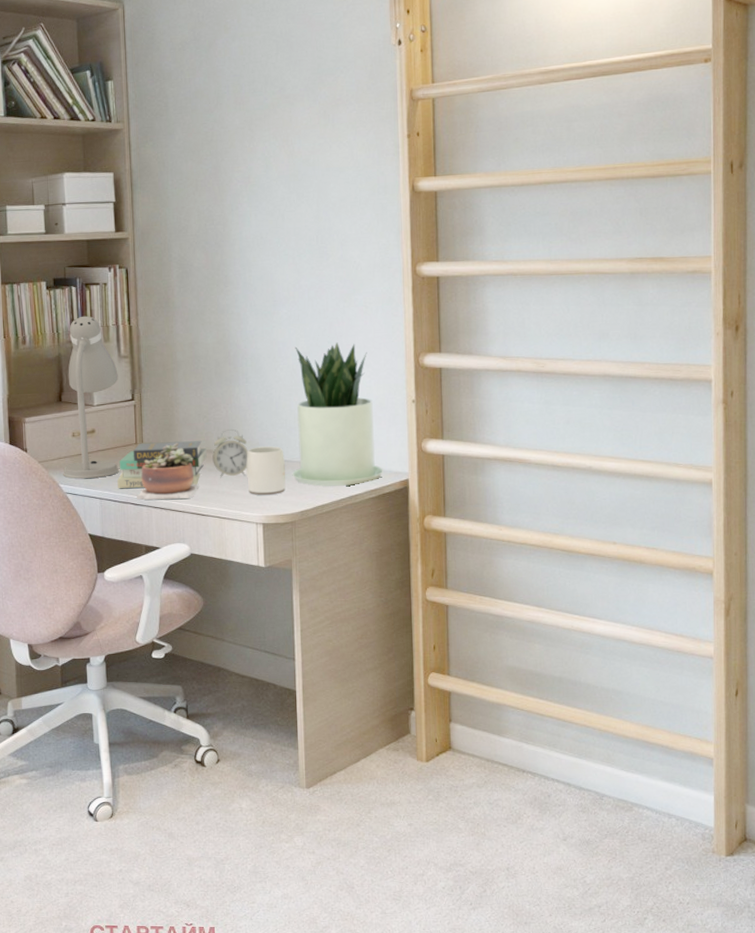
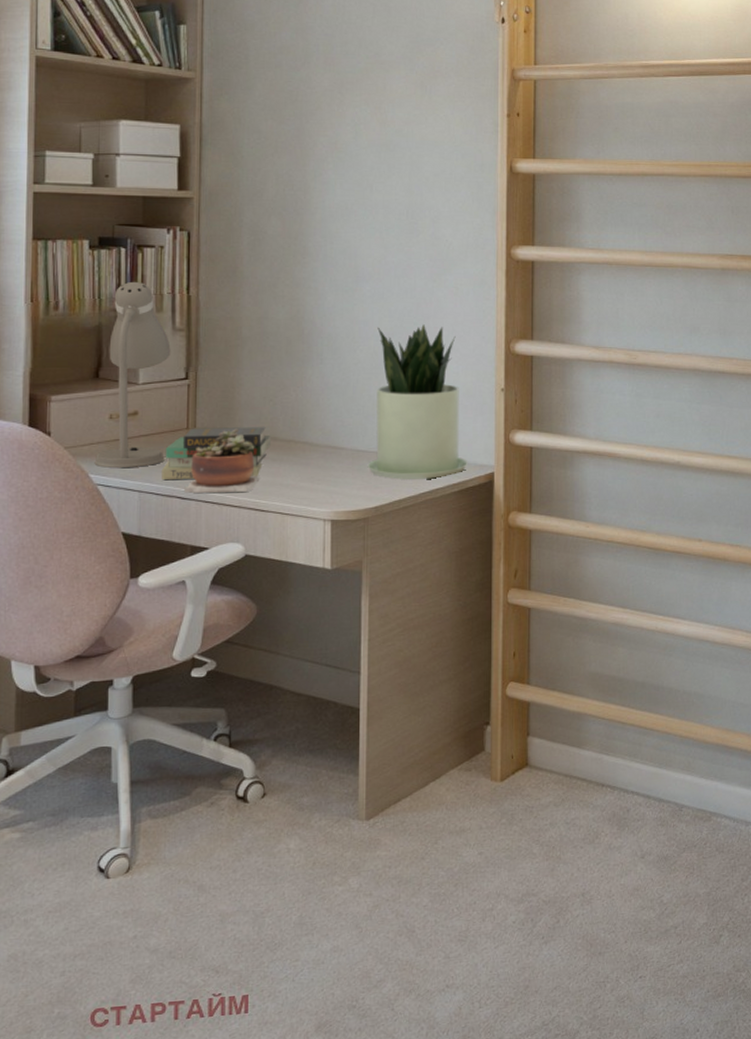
alarm clock: present [212,428,248,478] -> none [277,414,319,469]
mug: present [246,446,286,496] -> none [316,434,361,490]

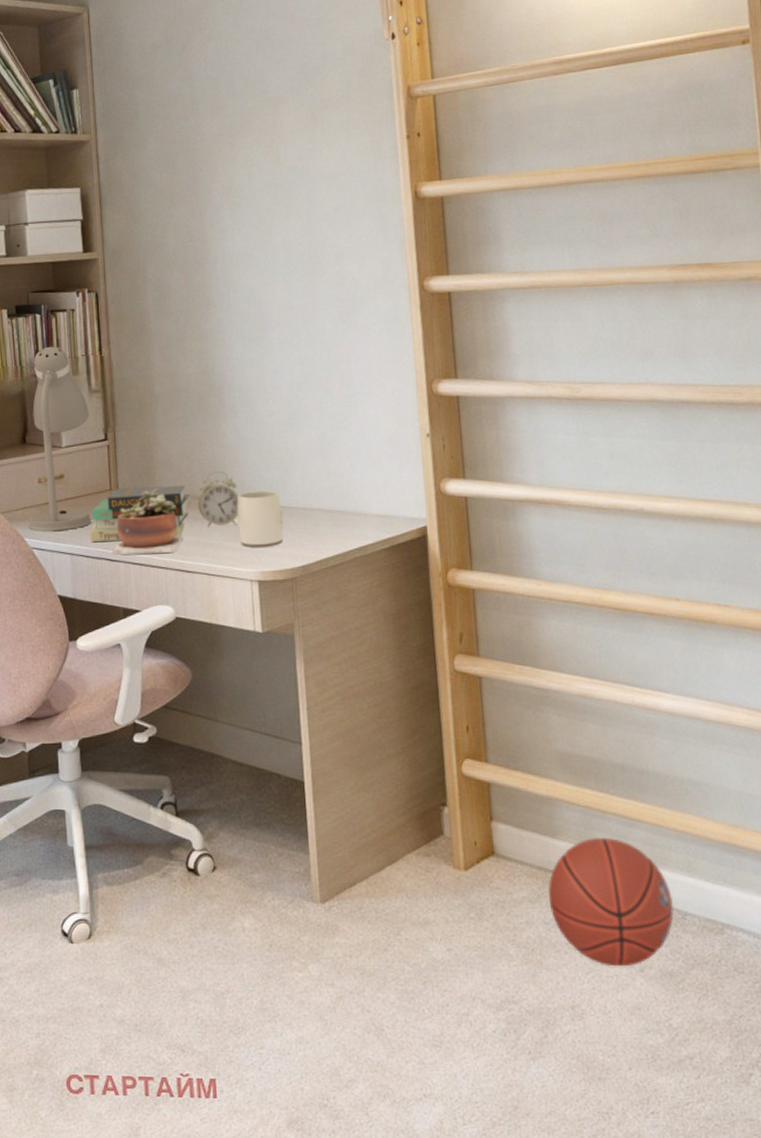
alarm clock: none [277,414,319,469] -> present [198,470,239,528]
mug: none [316,434,361,490] -> present [236,490,284,549]
planter: present [367,324,469,480] -> none [288,369,398,536]
basketball: none [571,744,674,857] -> present [548,837,675,967]

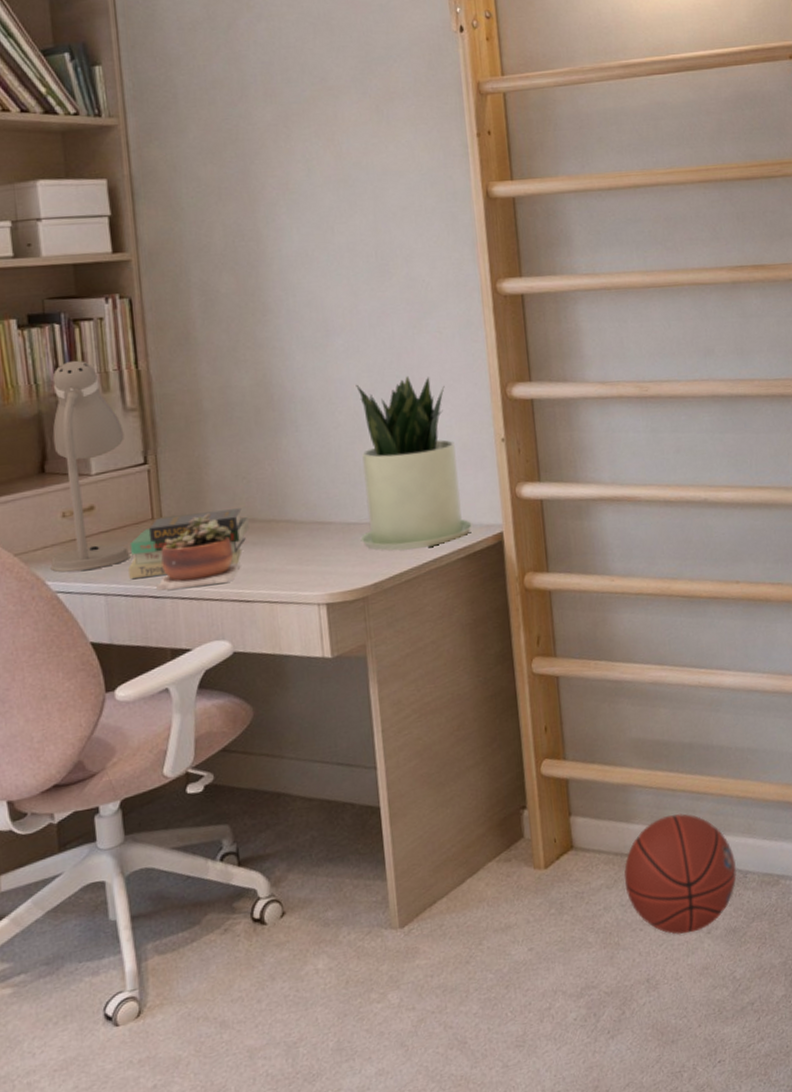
alarm clock: present [198,470,239,528] -> none [256,489,303,553]
mug: present [236,490,284,549] -> none [300,506,354,570]
planter: none [288,369,398,536] -> present [355,376,474,551]

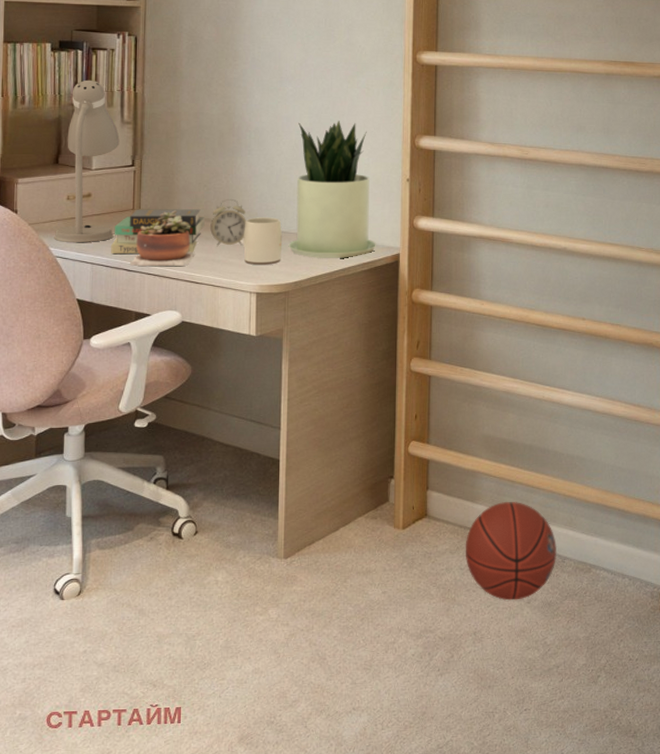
alarm clock: none [256,489,303,553] -> present [210,198,246,247]
mug: none [300,506,354,570] -> present [243,217,283,266]

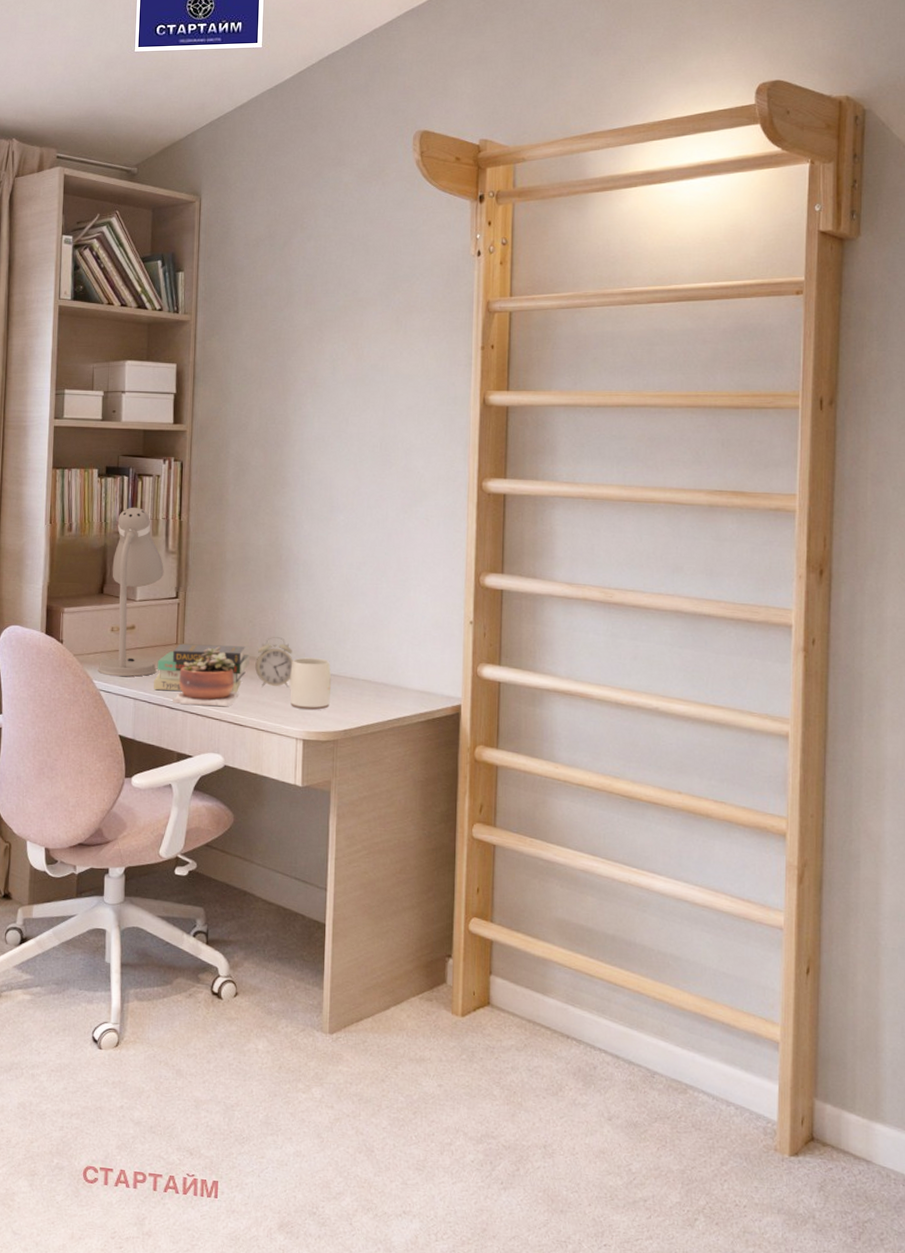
planter: present [288,121,377,258] -> none [337,554,436,707]
basketball: present [465,501,557,601] -> none [533,998,645,1115]

